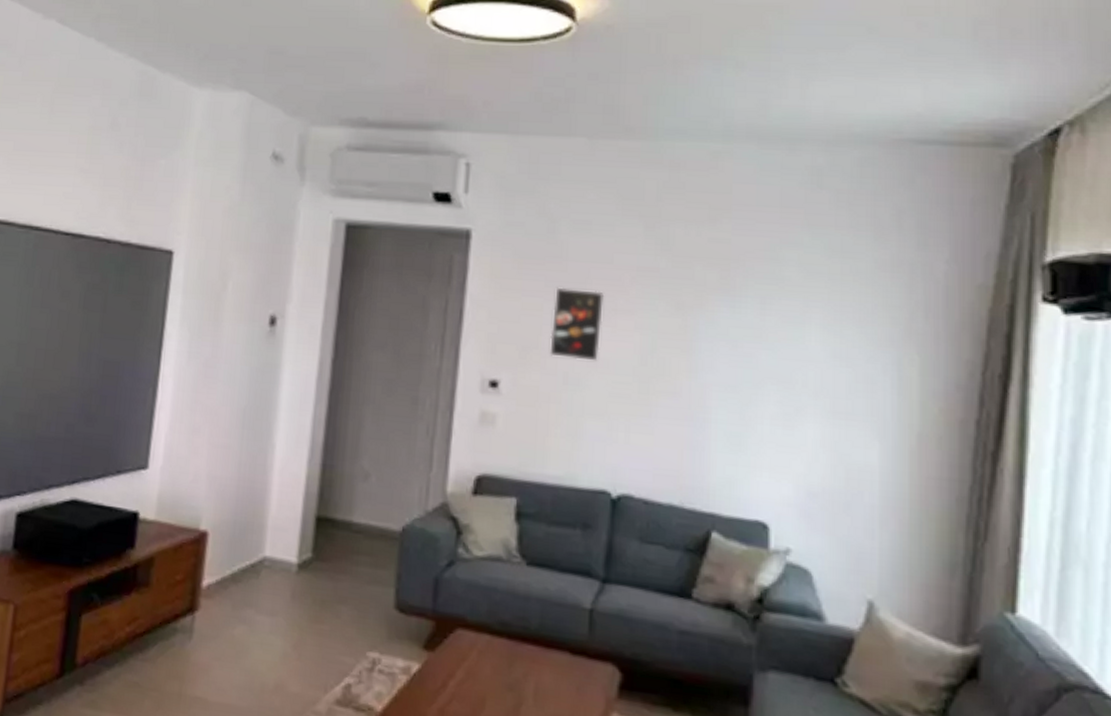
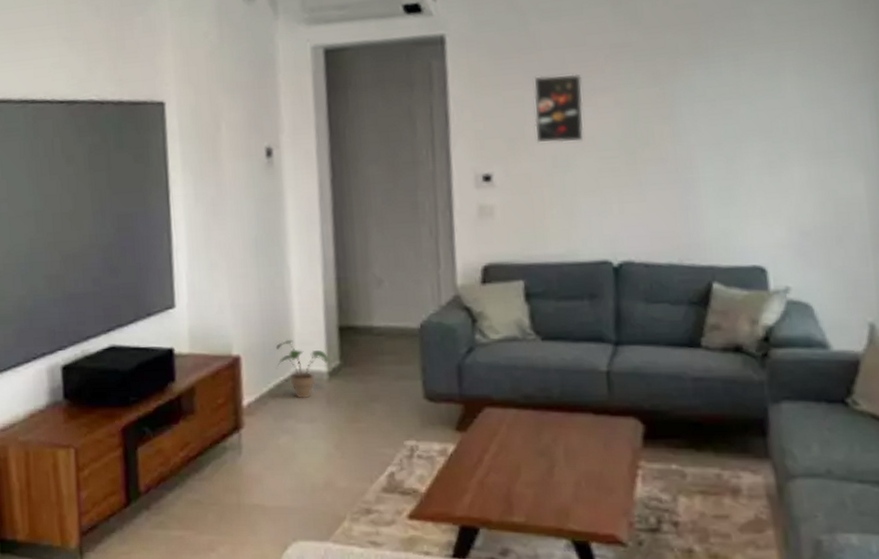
potted plant: none [244,521,301,589] -> present [276,339,330,399]

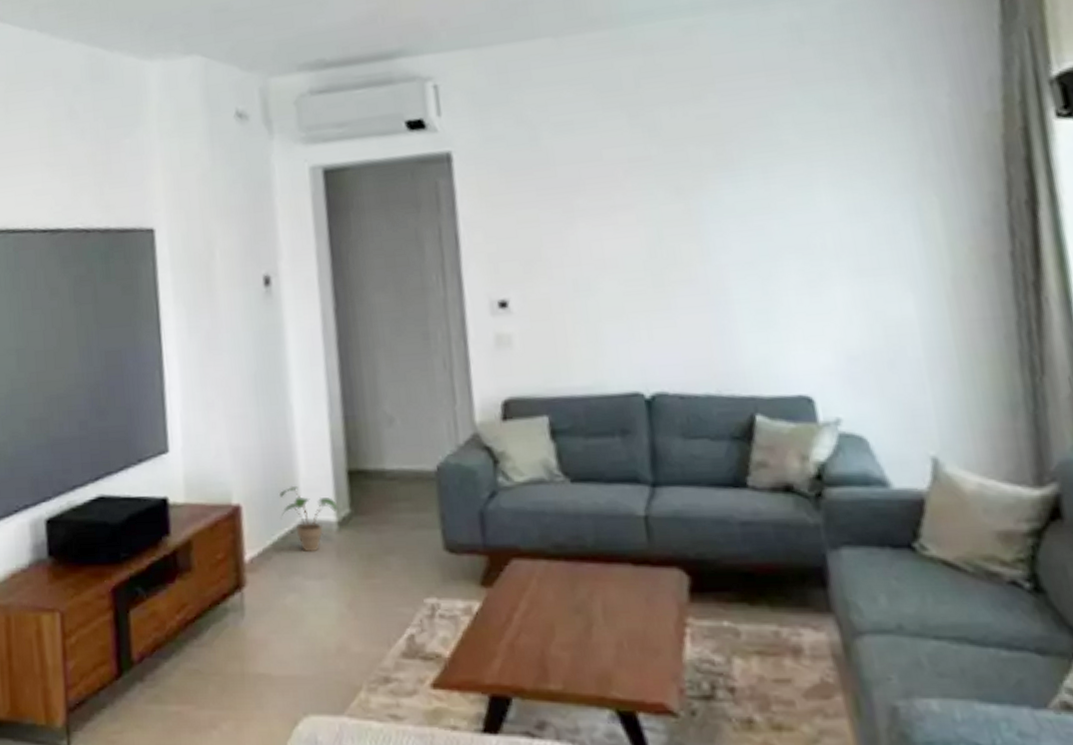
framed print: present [534,74,584,143] -> none [549,190,605,266]

